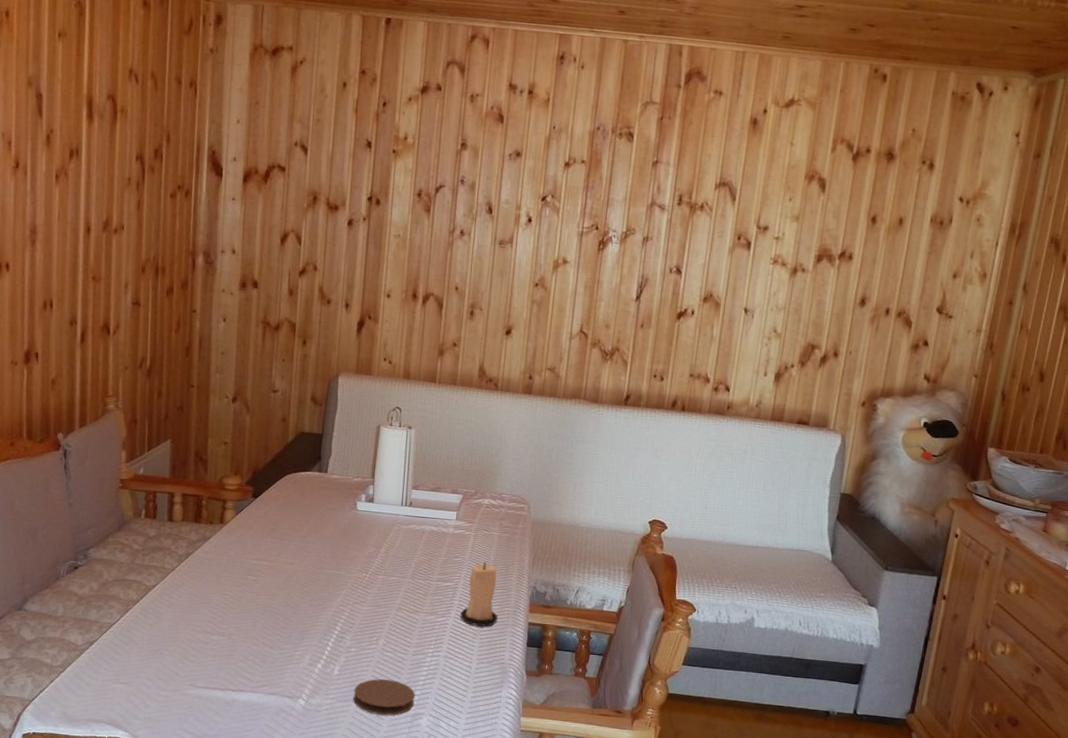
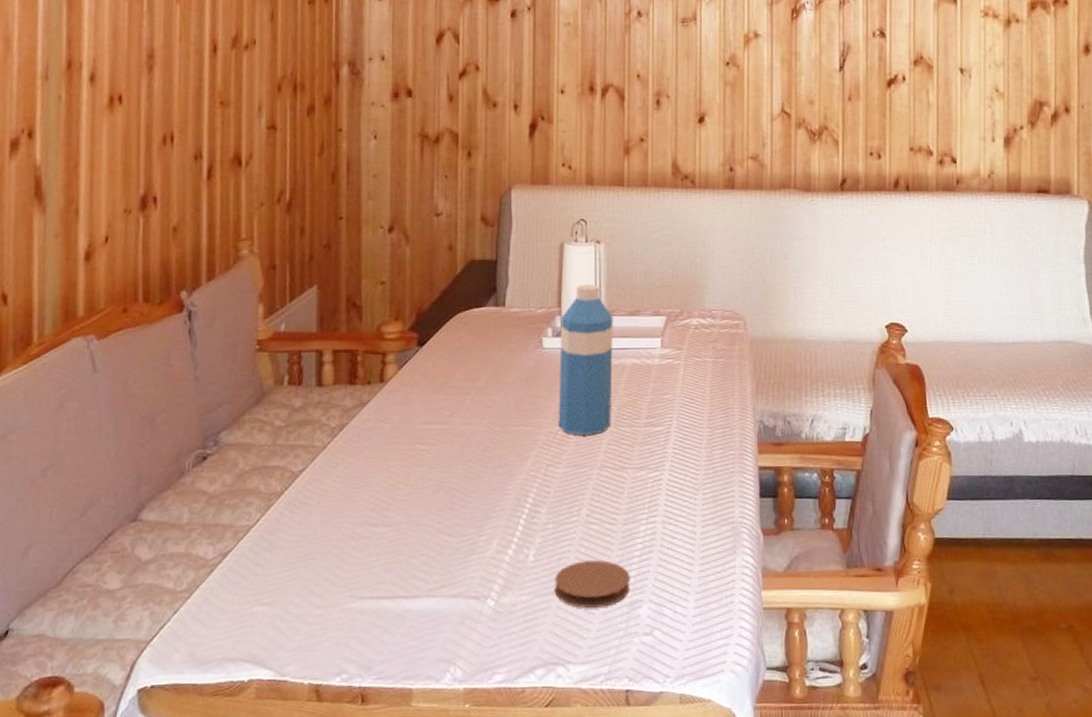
water bottle: none [365,461,418,583] -> present [558,284,613,435]
candle: present [460,561,498,627] -> none [676,395,721,479]

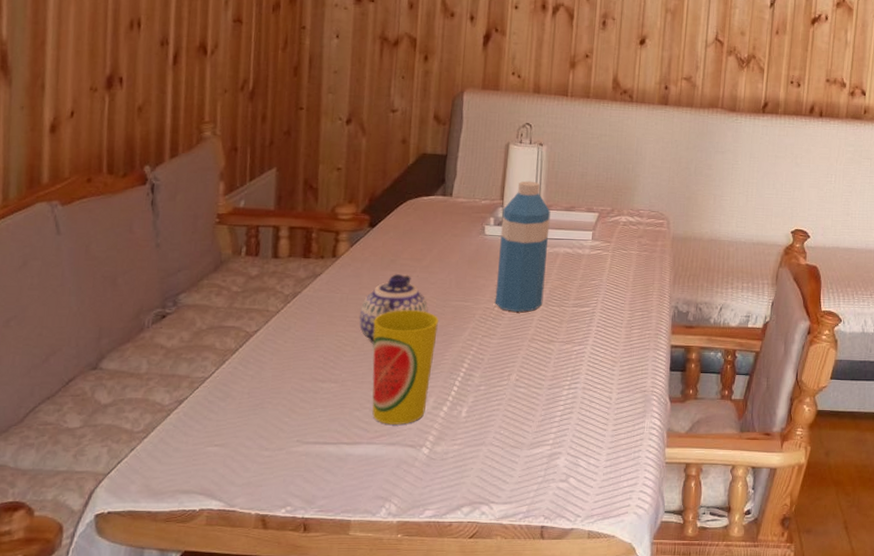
teapot: none [411,398,486,480] -> present [359,274,428,344]
cup: none [427,438,499,573] -> present [372,310,439,425]
coaster: present [554,560,630,608] -> none [483,418,551,457]

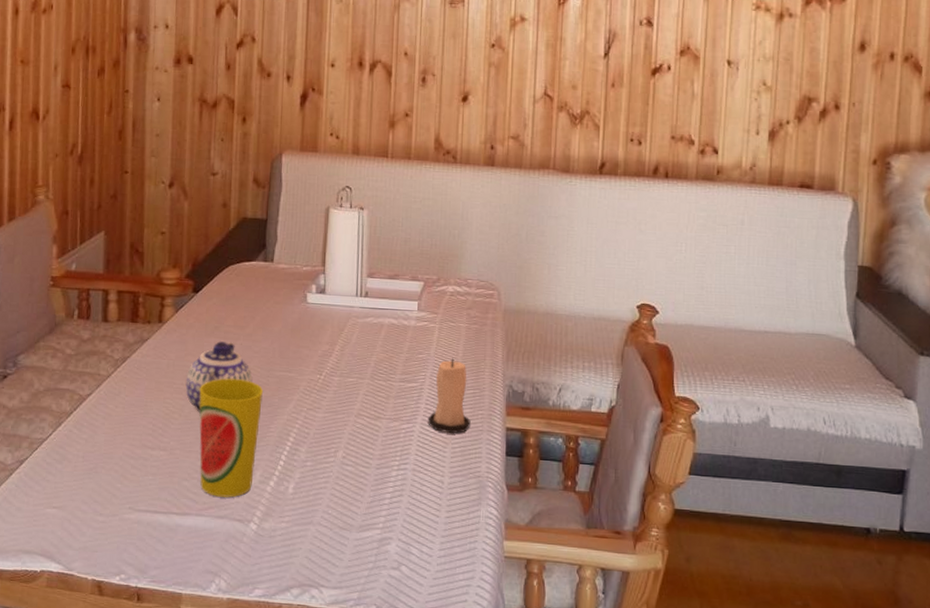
water bottle: present [495,181,551,312] -> none [319,246,374,385]
candle: none [598,282,639,353] -> present [428,357,471,434]

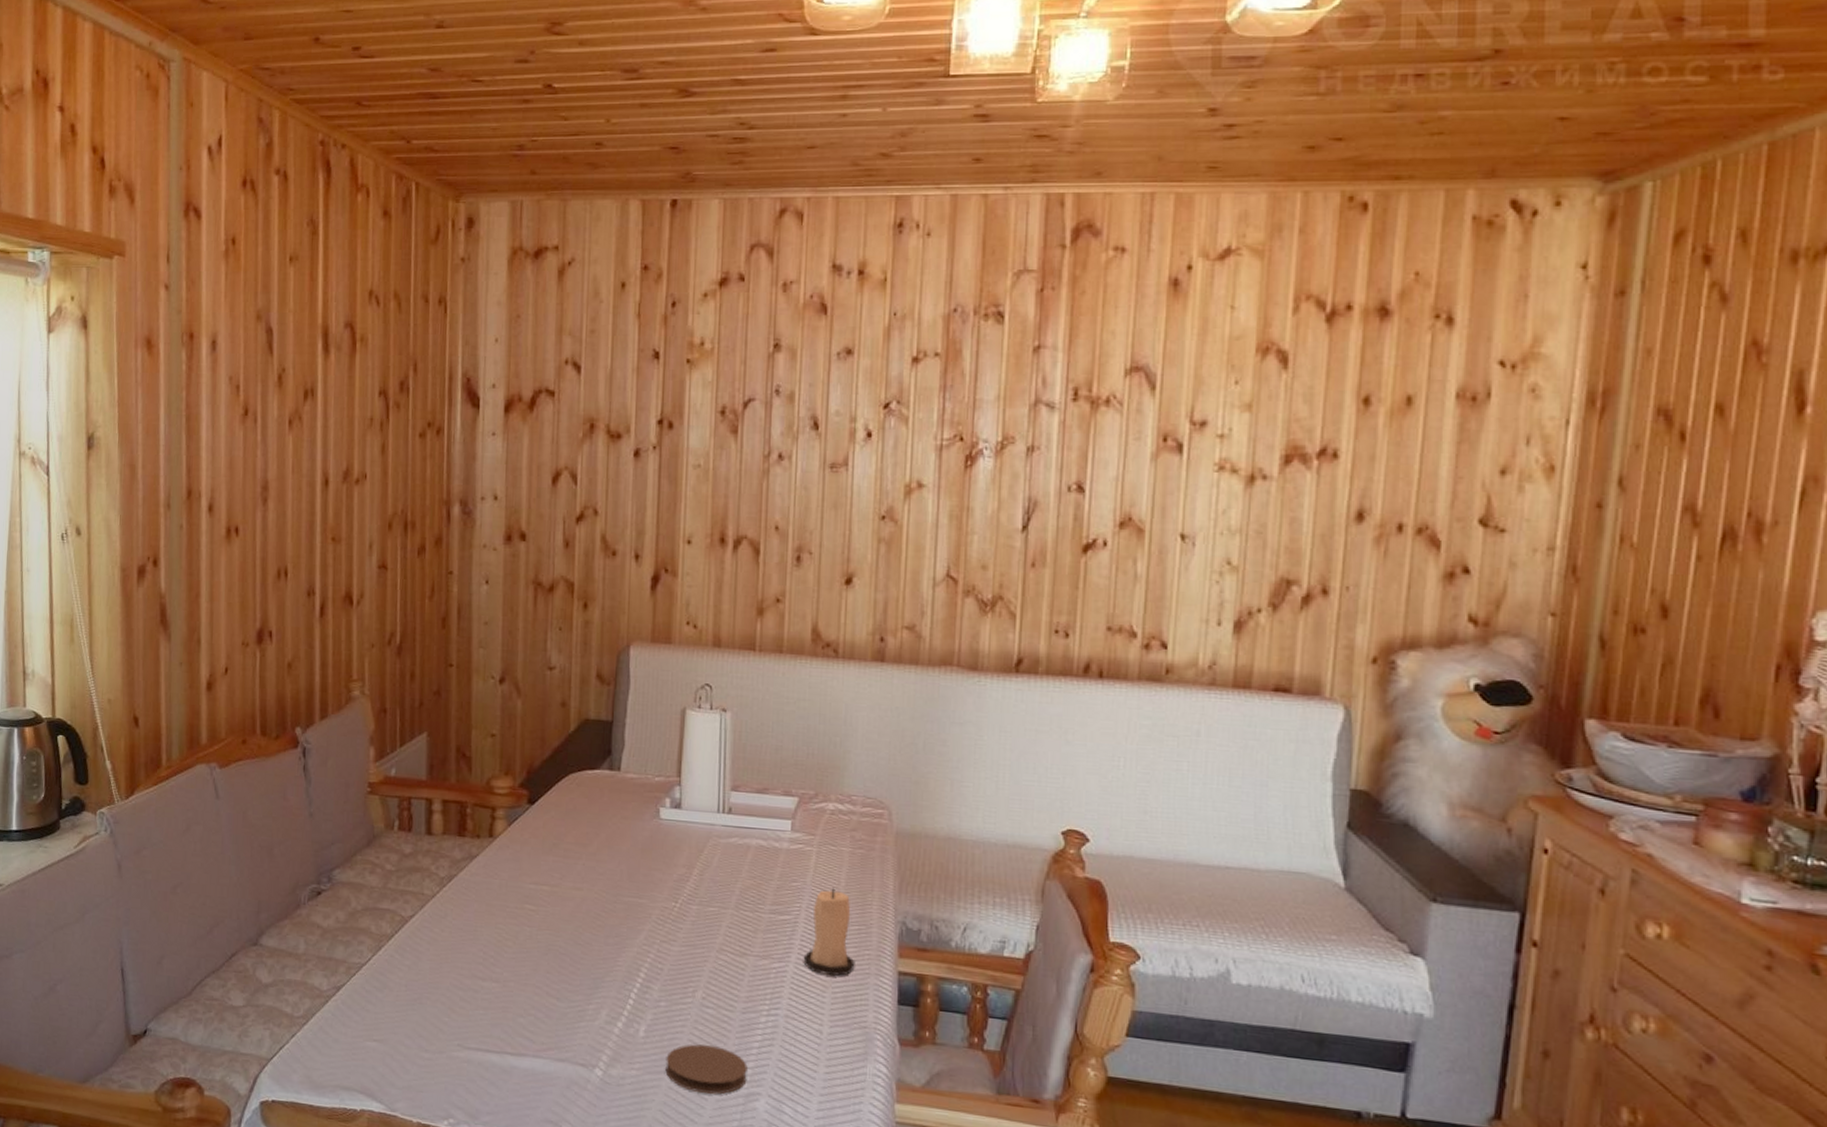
teapot: present [185,341,253,412] -> none [520,860,597,941]
cup: present [199,378,264,498] -> none [536,903,610,1039]
coaster: none [311,497,381,541] -> present [665,1044,748,1095]

